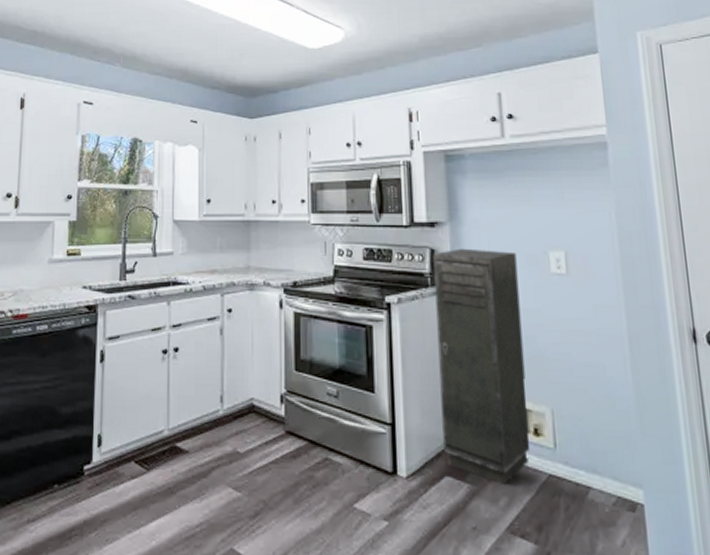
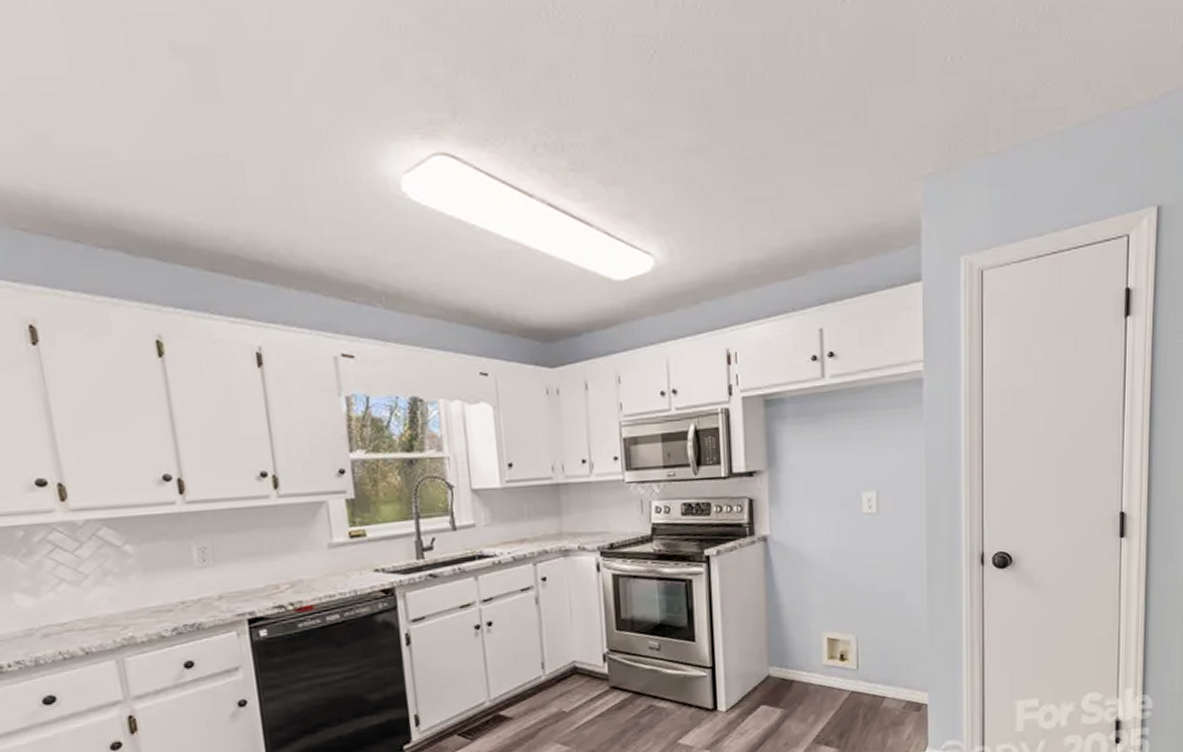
storage cabinet: present [433,248,530,484] -> none [752,495,836,705]

